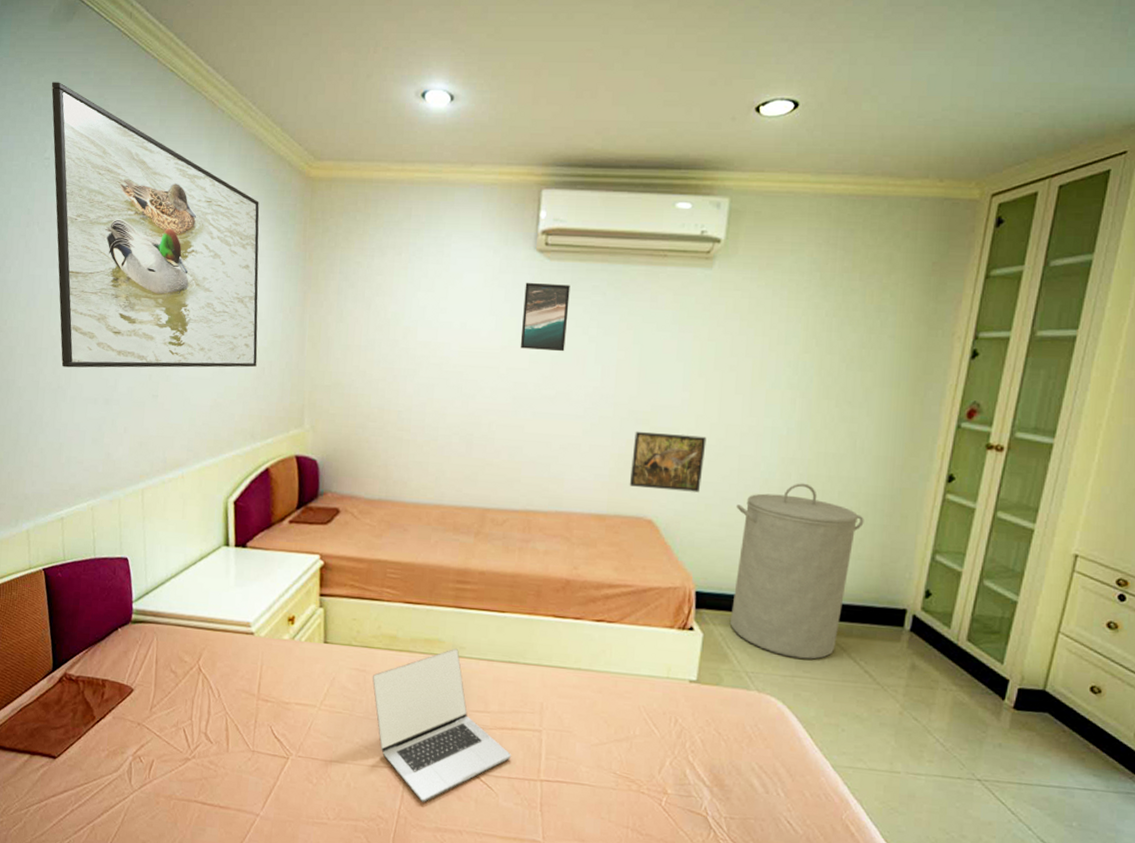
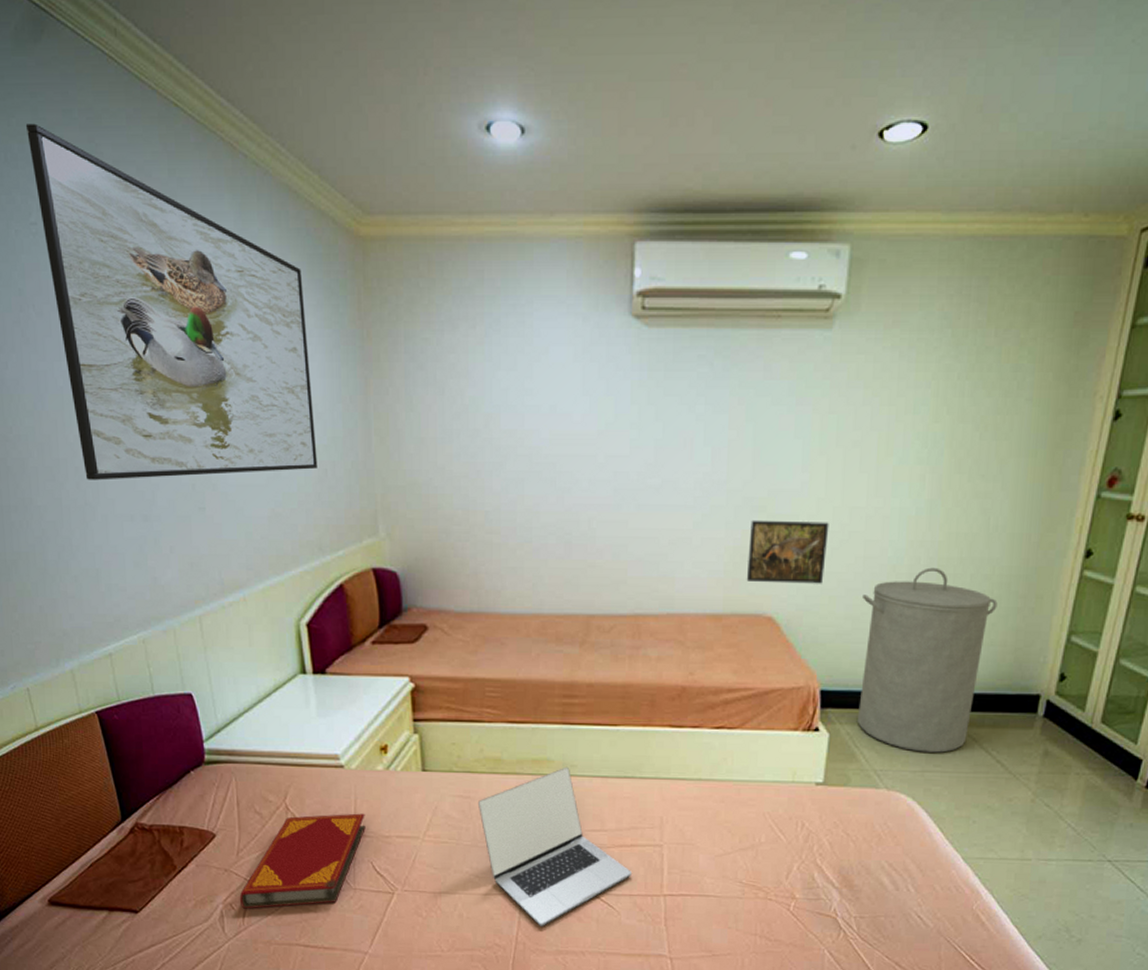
hardback book: none [147,677,269,763] -> present [239,813,366,909]
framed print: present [520,282,570,352] -> none [619,354,673,434]

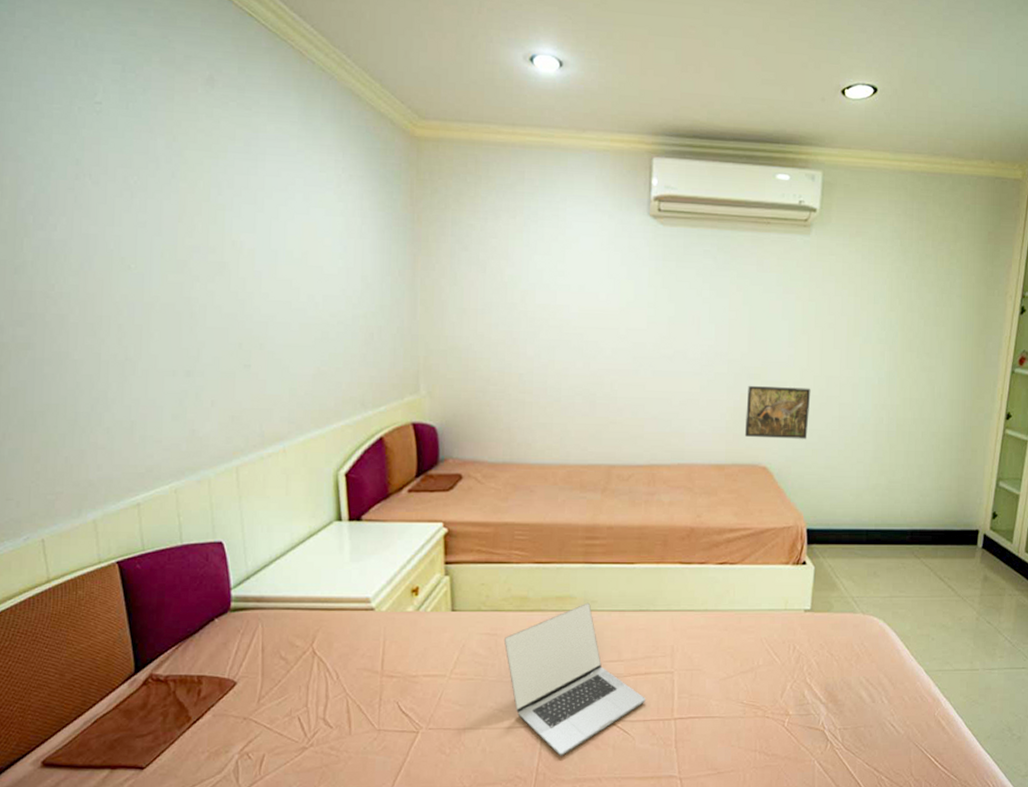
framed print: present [25,123,318,480] -> none [99,17,365,338]
hardback book: present [239,813,366,909] -> none [257,654,393,758]
laundry hamper: present [858,567,998,753] -> none [838,426,943,580]

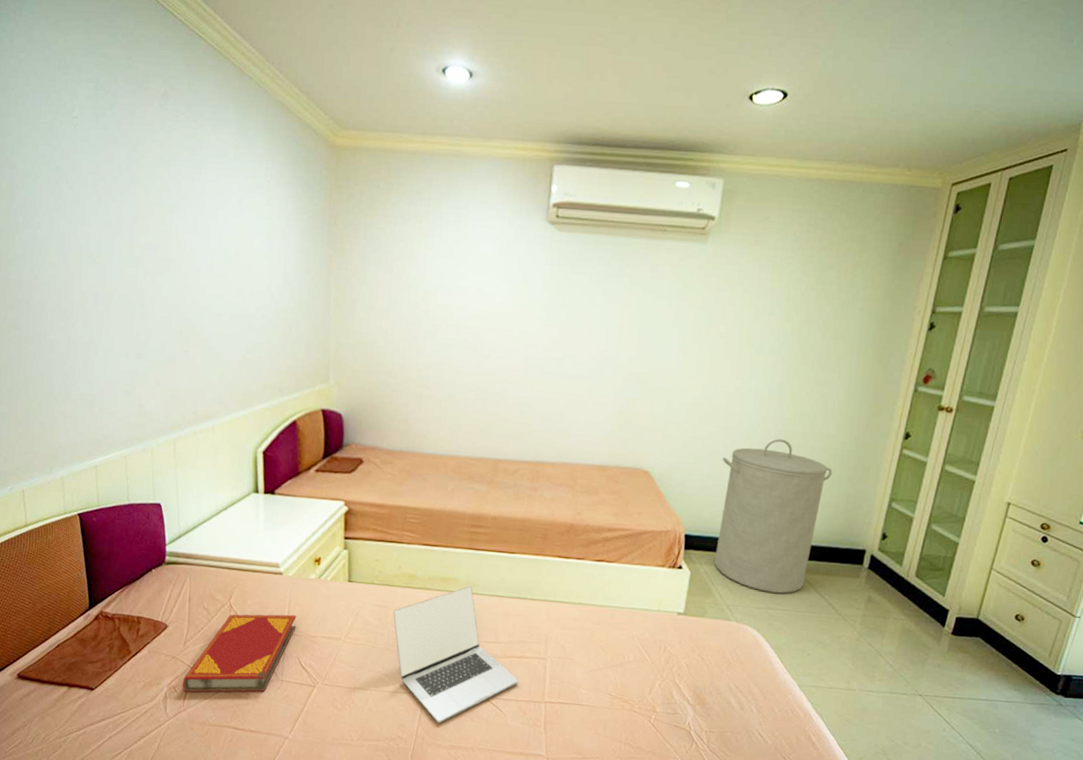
hardback book: none [257,654,393,758] -> present [182,614,297,693]
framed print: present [744,385,811,439] -> none [628,390,698,446]
laundry hamper: none [838,426,943,580] -> present [715,438,833,594]

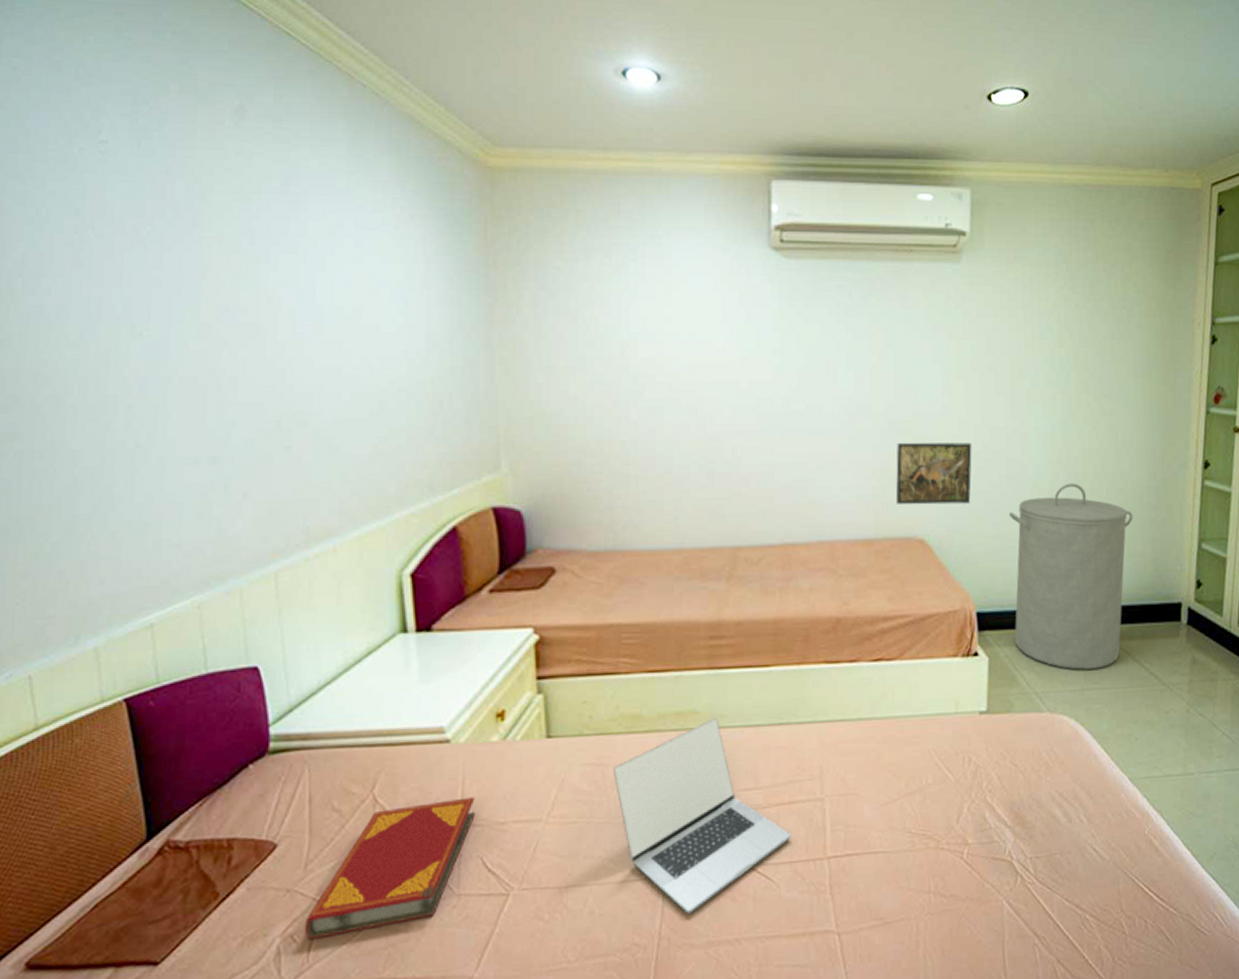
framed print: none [628,390,698,446] -> present [895,442,972,505]

